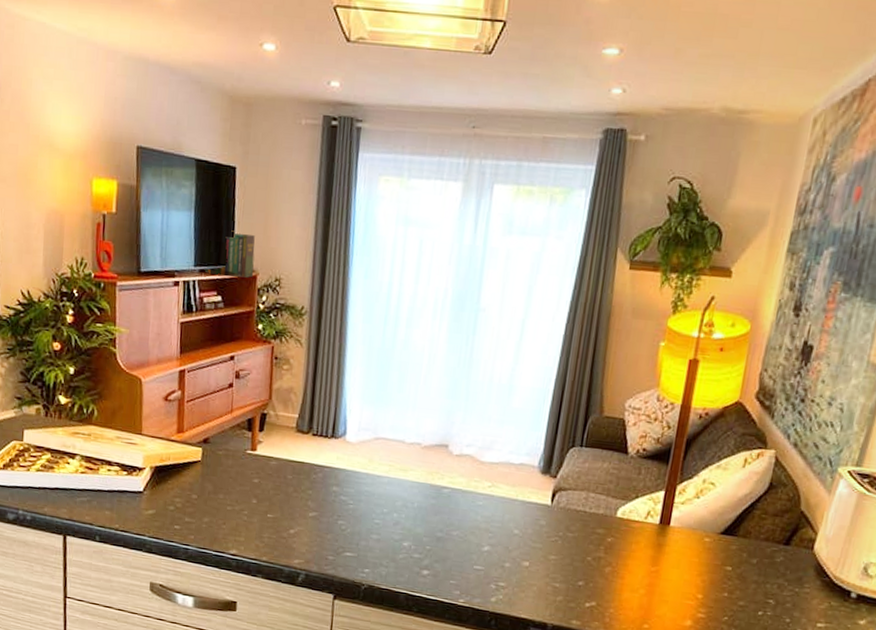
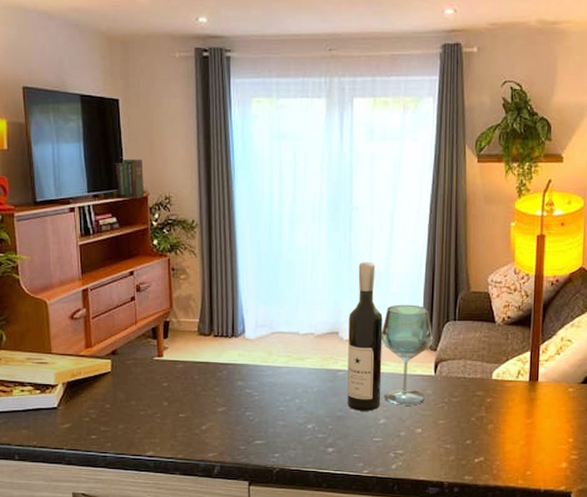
bottle: none [449,370,500,536] -> present [347,262,383,411]
wine glass: none [490,421,555,536] -> present [381,304,434,406]

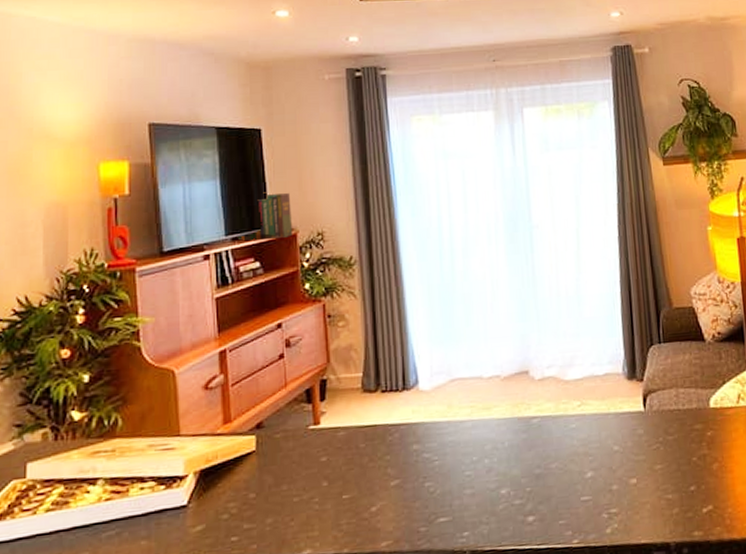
bottle: present [347,262,383,411] -> none [539,285,586,465]
wine glass: present [381,304,434,406] -> none [578,329,638,452]

